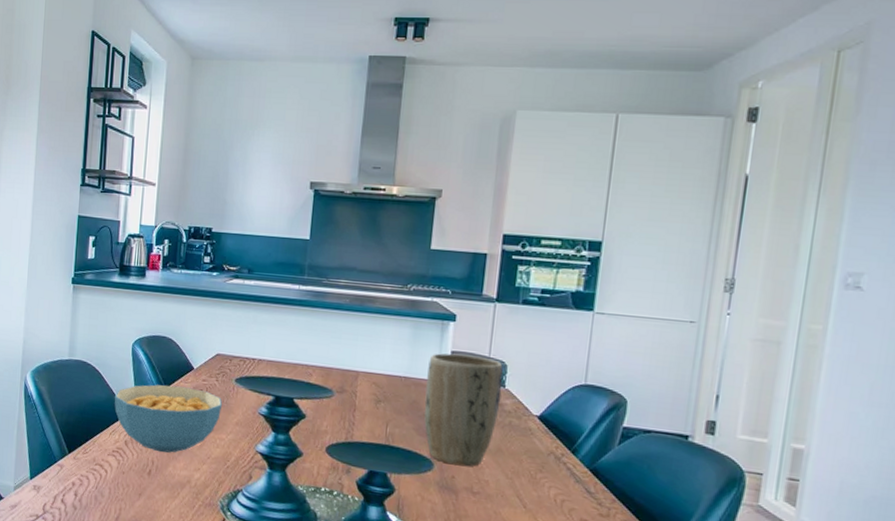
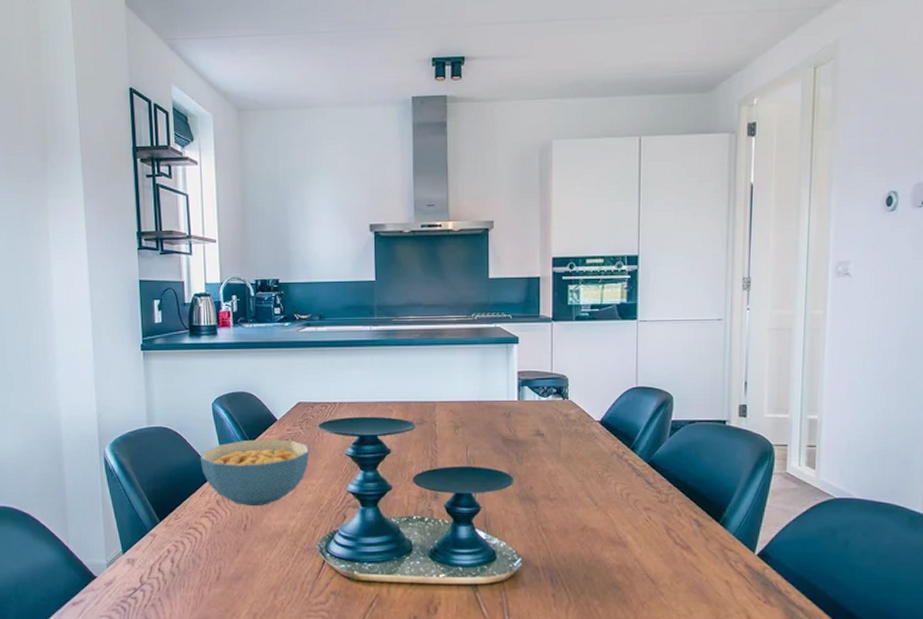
plant pot: present [424,353,504,467] -> none [498,373,566,477]

